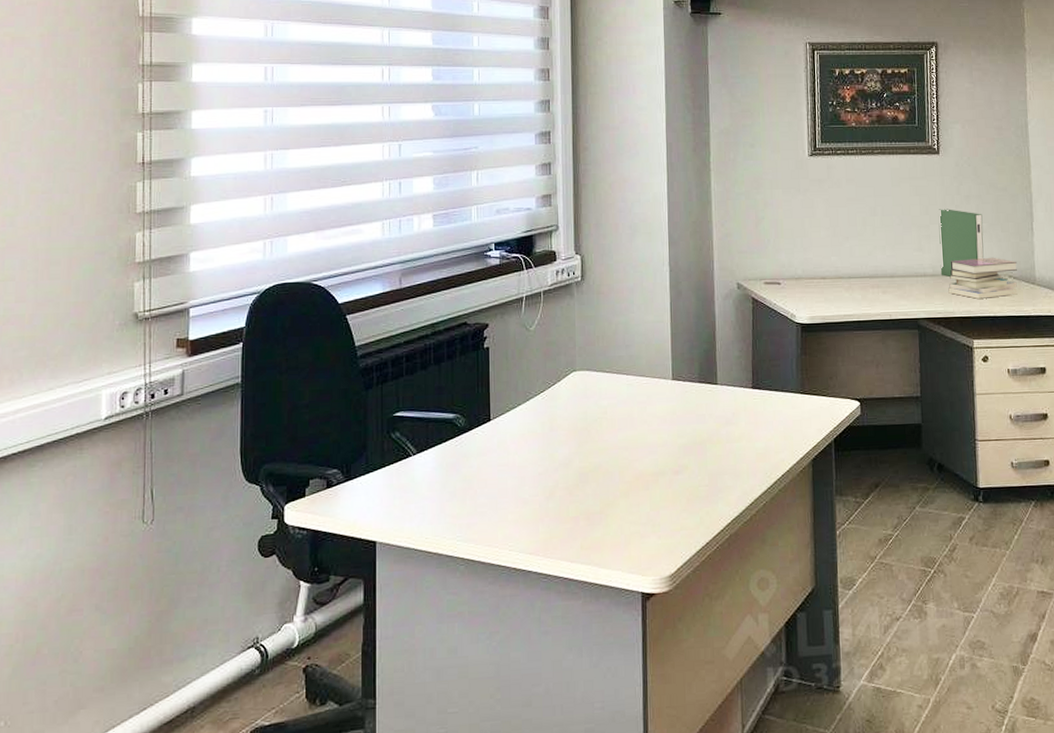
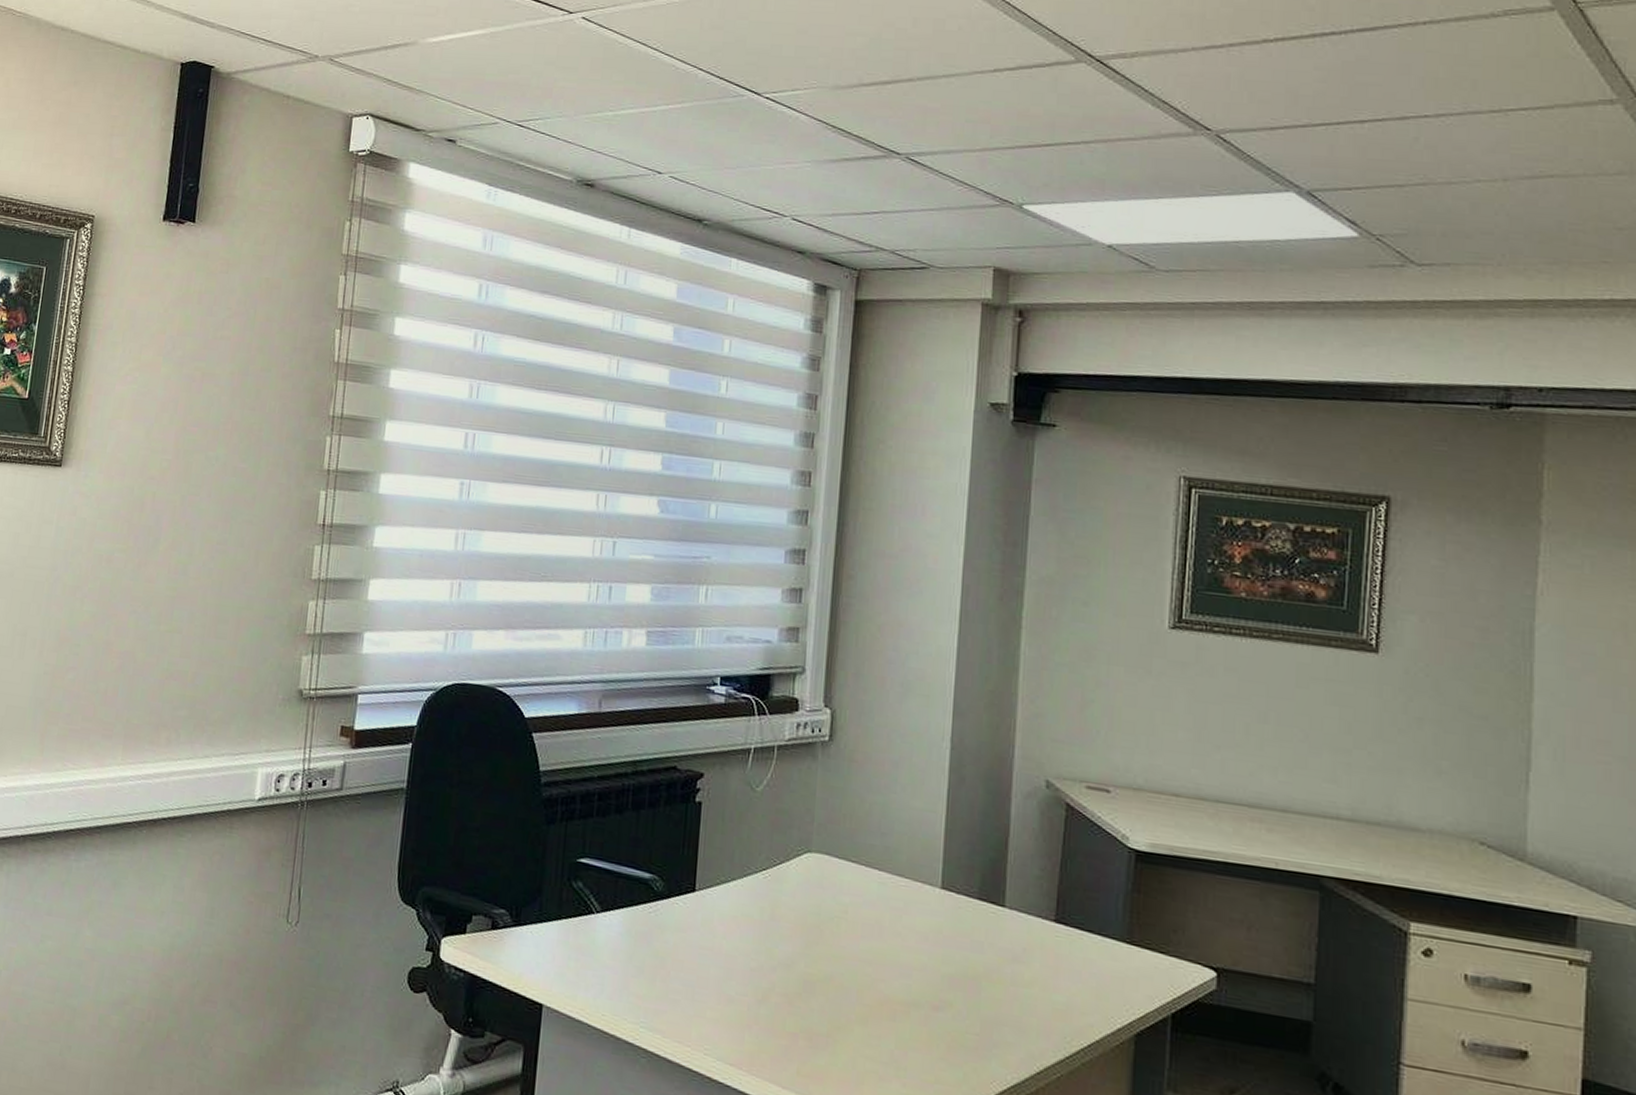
binder: present [938,209,984,278] -> none [1364,729,1443,828]
books: present [948,257,1018,299] -> none [1375,804,1495,871]

